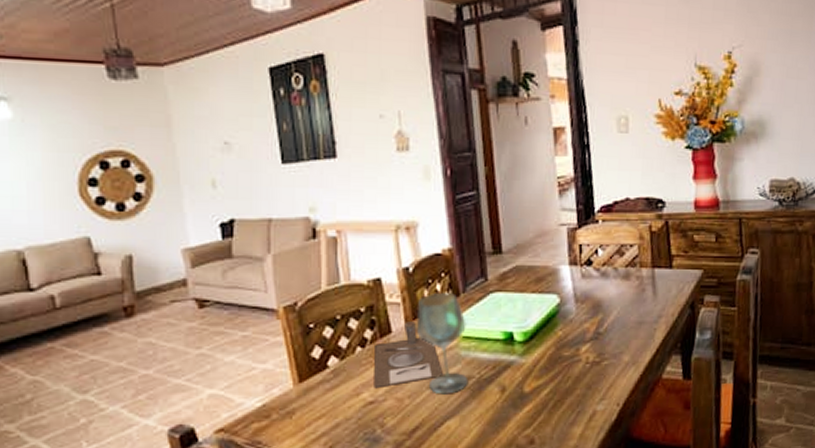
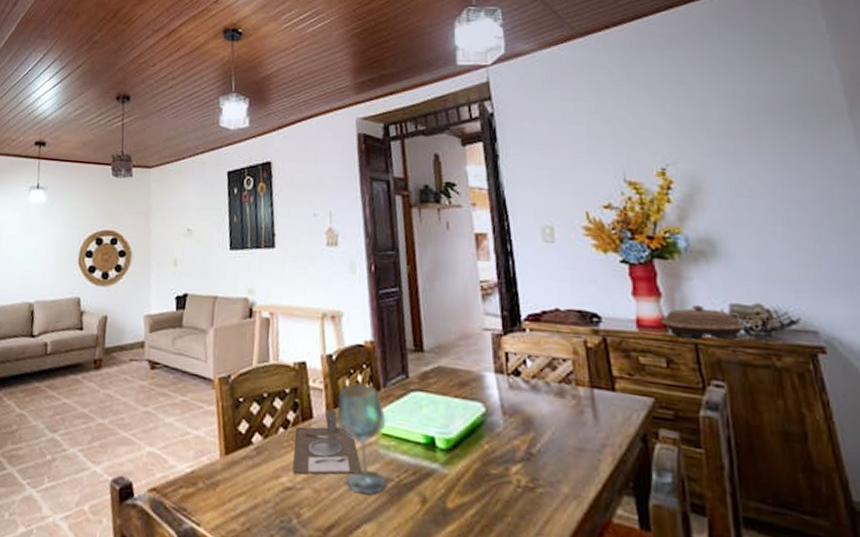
decorative box: none [715,182,781,215] -> present [661,304,747,340]

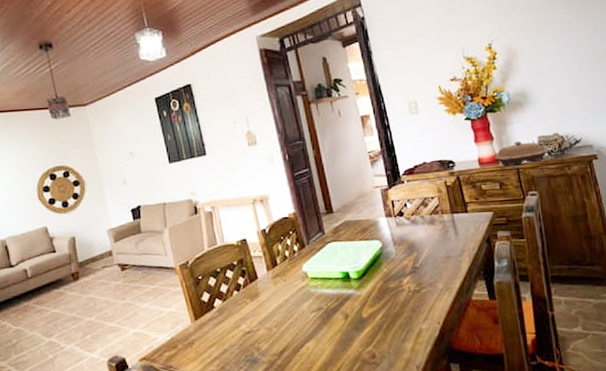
place setting: present [293,409,361,475] -> none [247,269,299,322]
wine glass: present [336,384,387,495] -> none [274,246,319,323]

